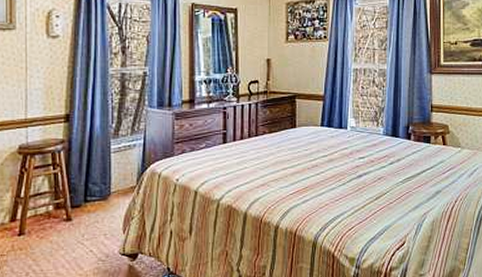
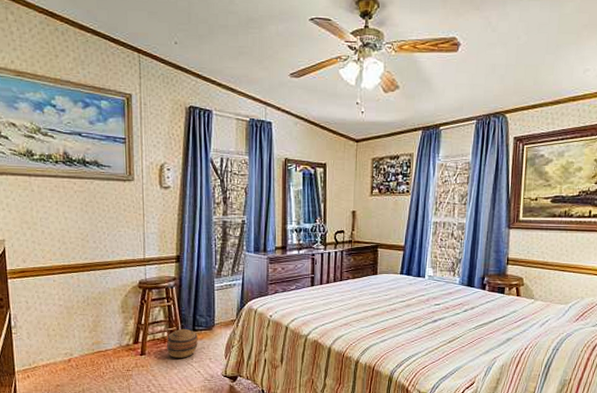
basket: none [52,199,90,236] -> present [167,328,198,358]

